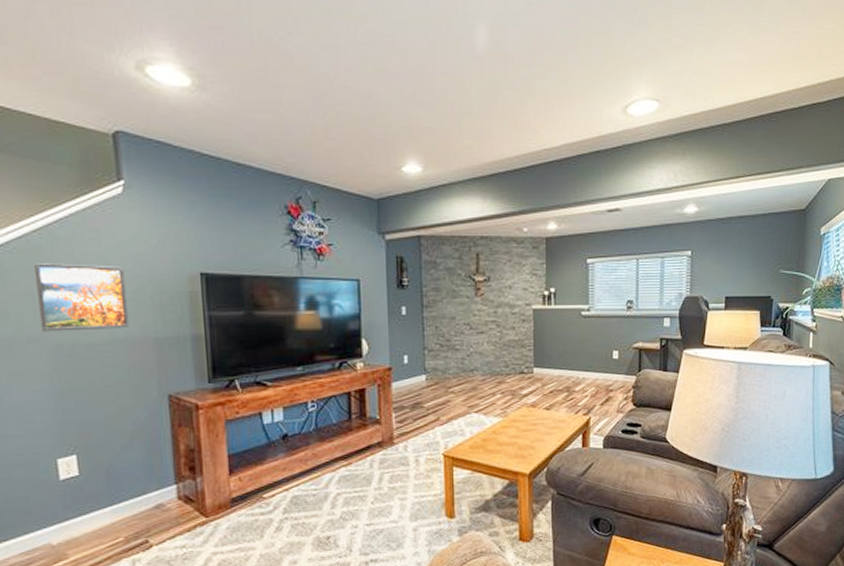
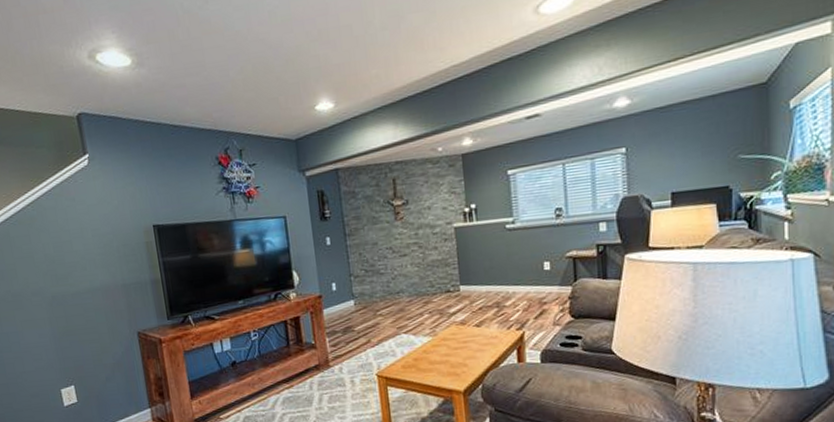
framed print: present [34,263,130,332] -> none [31,226,104,286]

